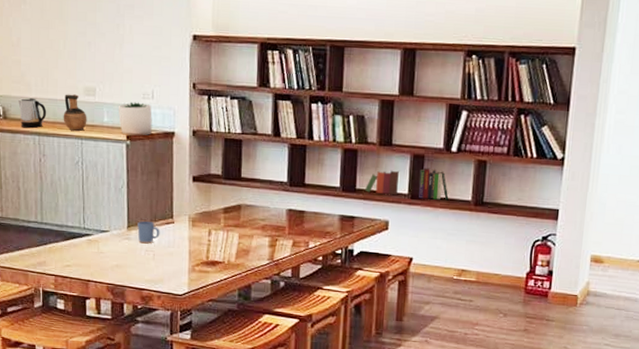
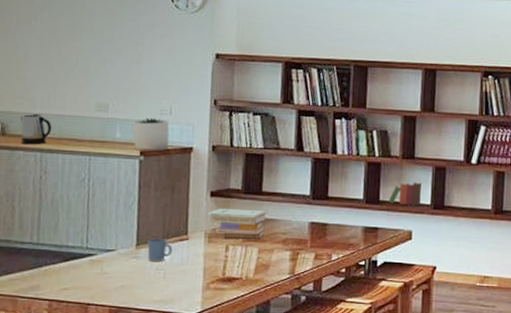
ceramic jug: present [63,94,87,132] -> none [70,110,98,148]
books: none [190,193,245,225] -> present [207,208,266,239]
books: present [419,167,449,200] -> none [441,179,470,210]

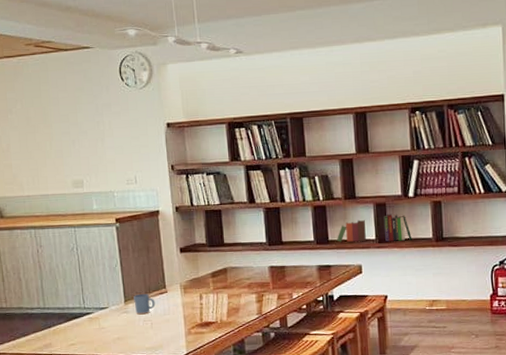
kettle: present [20,113,52,145] -> none [13,196,40,224]
planter: present [132,117,170,153] -> none [105,188,139,220]
books: present [207,208,266,239] -> none [180,260,231,288]
books: none [441,179,470,210] -> present [383,213,412,242]

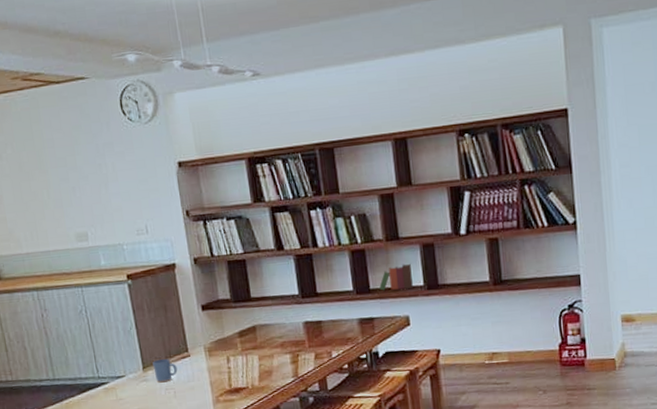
books: present [383,213,412,242] -> none [431,255,466,288]

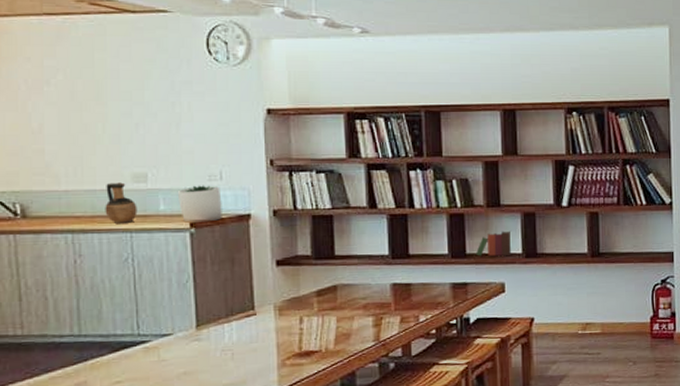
ceramic jug: none [57,242,84,281] -> present [105,182,138,225]
planter: none [113,239,152,276] -> present [177,185,222,224]
mug: present [152,358,178,383] -> none [209,316,239,343]

